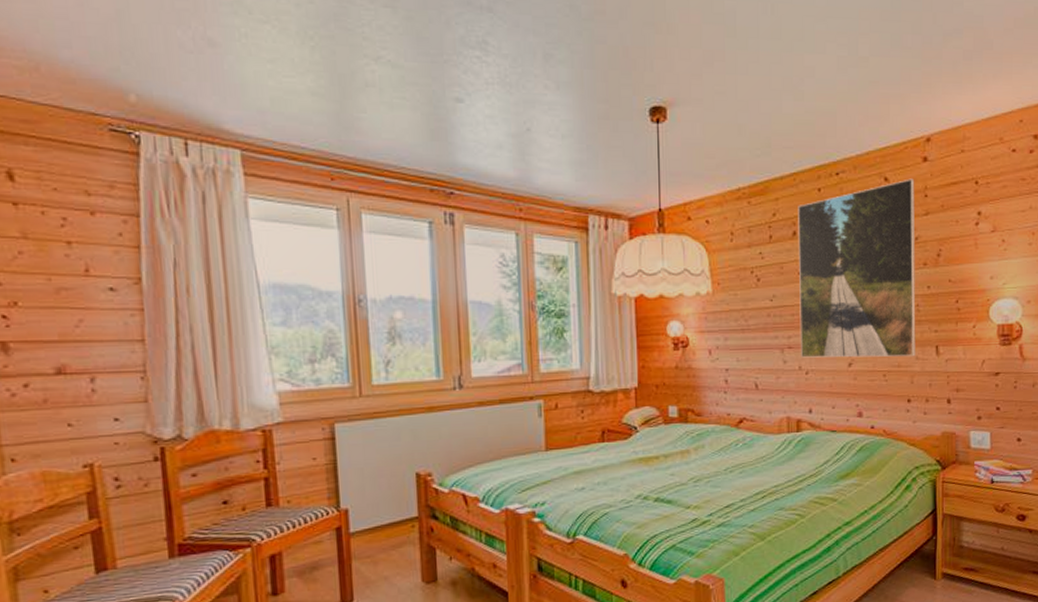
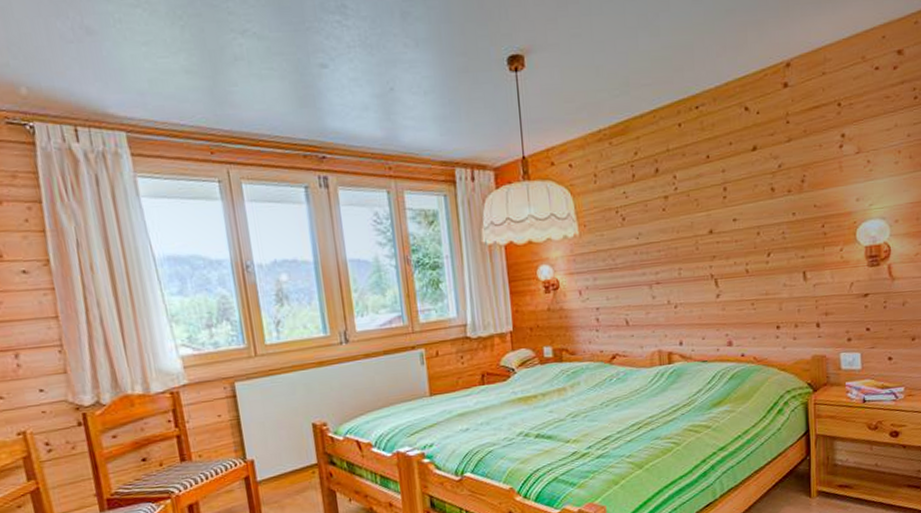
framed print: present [798,178,916,358] -> none [659,106,783,293]

